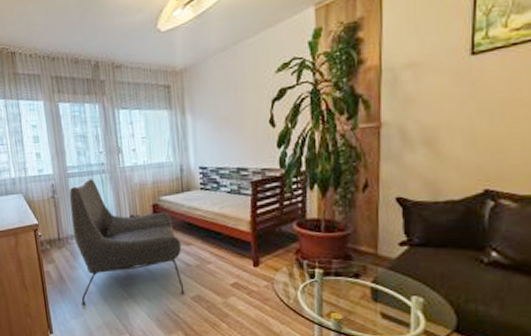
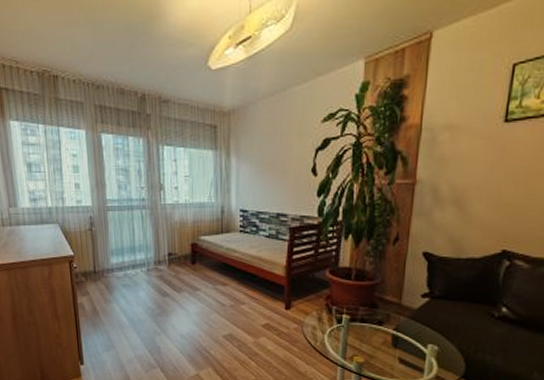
chair: present [69,178,185,306] -> none [107,212,217,339]

